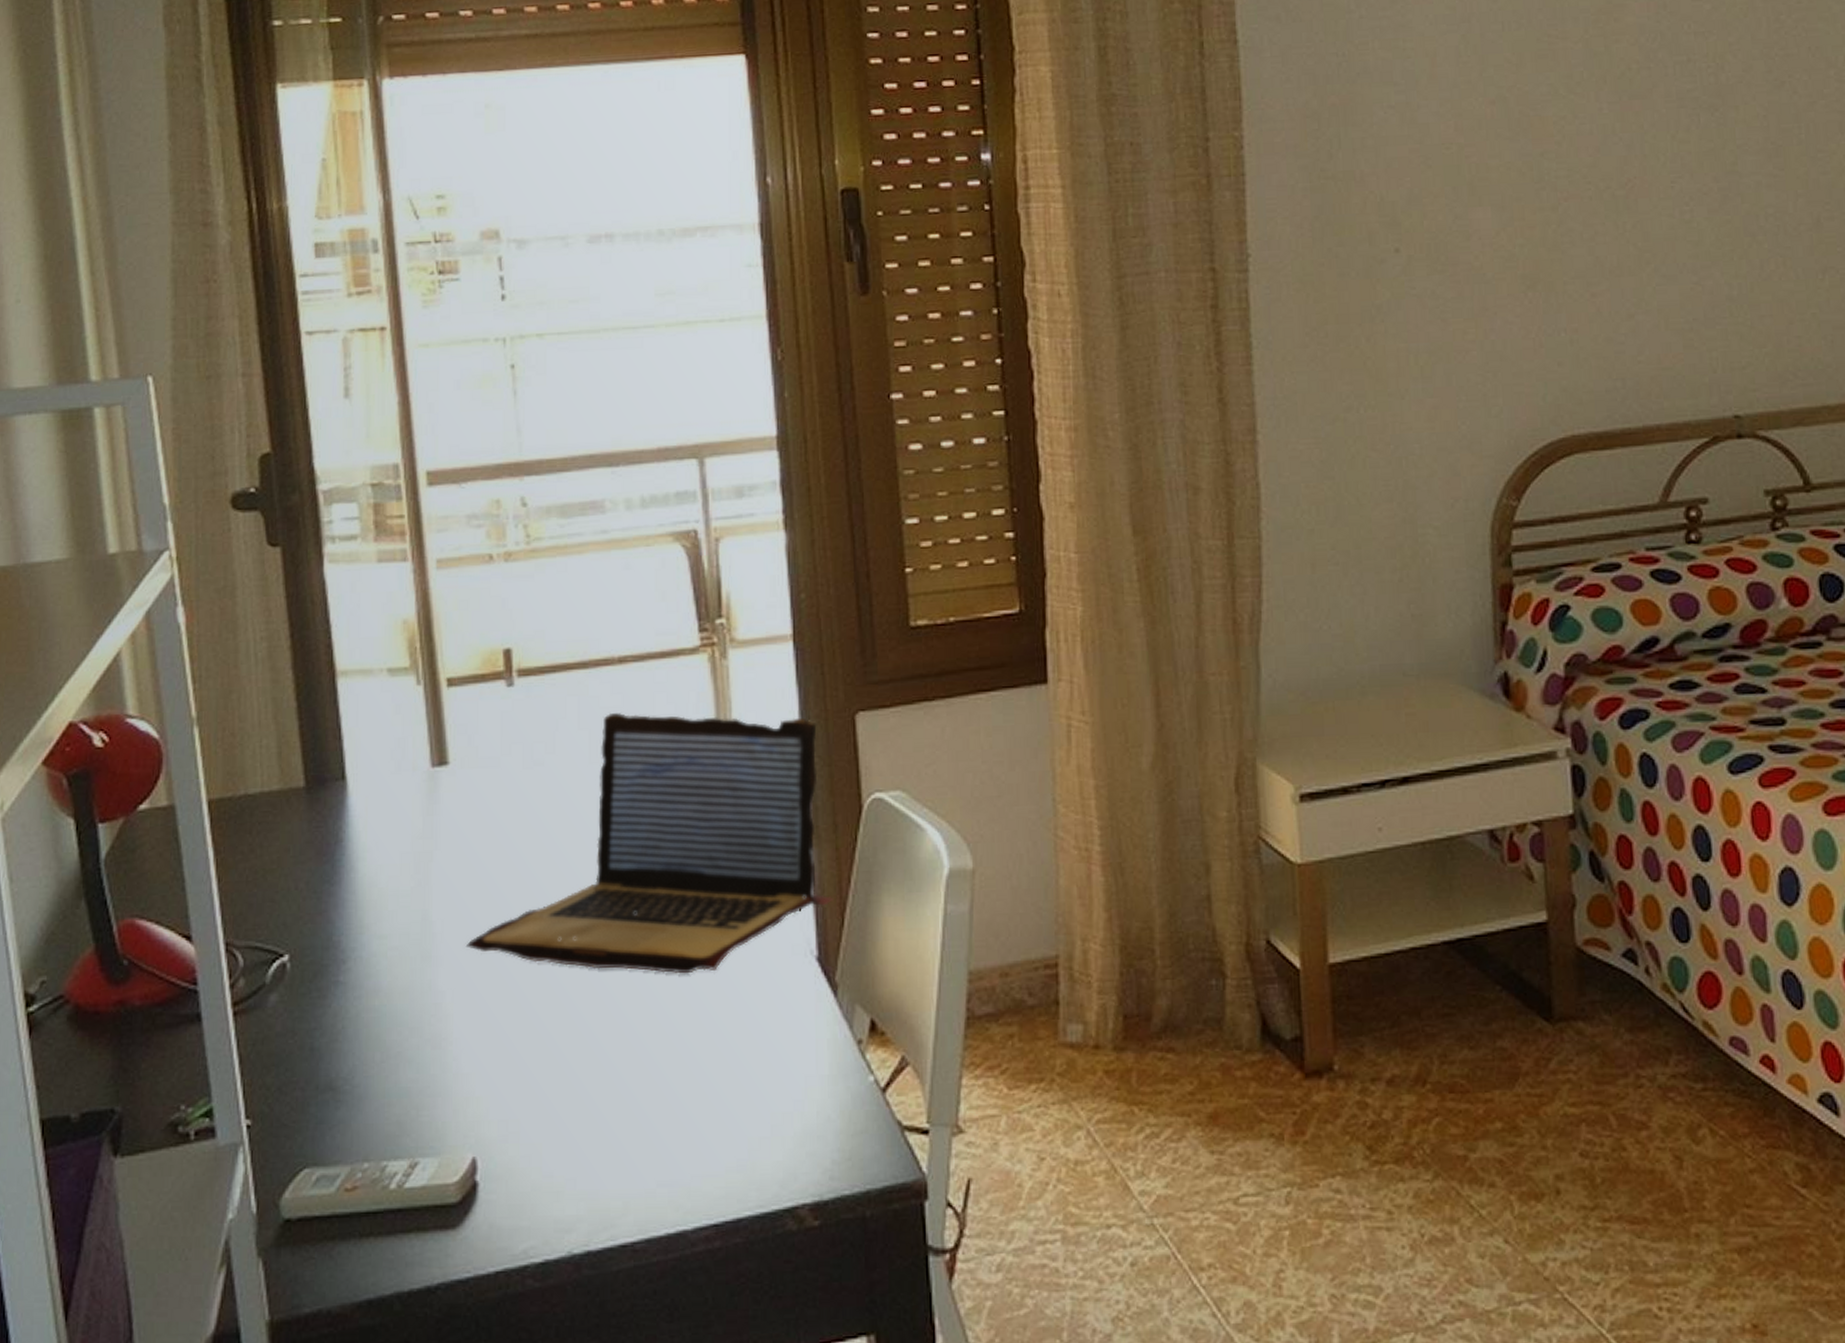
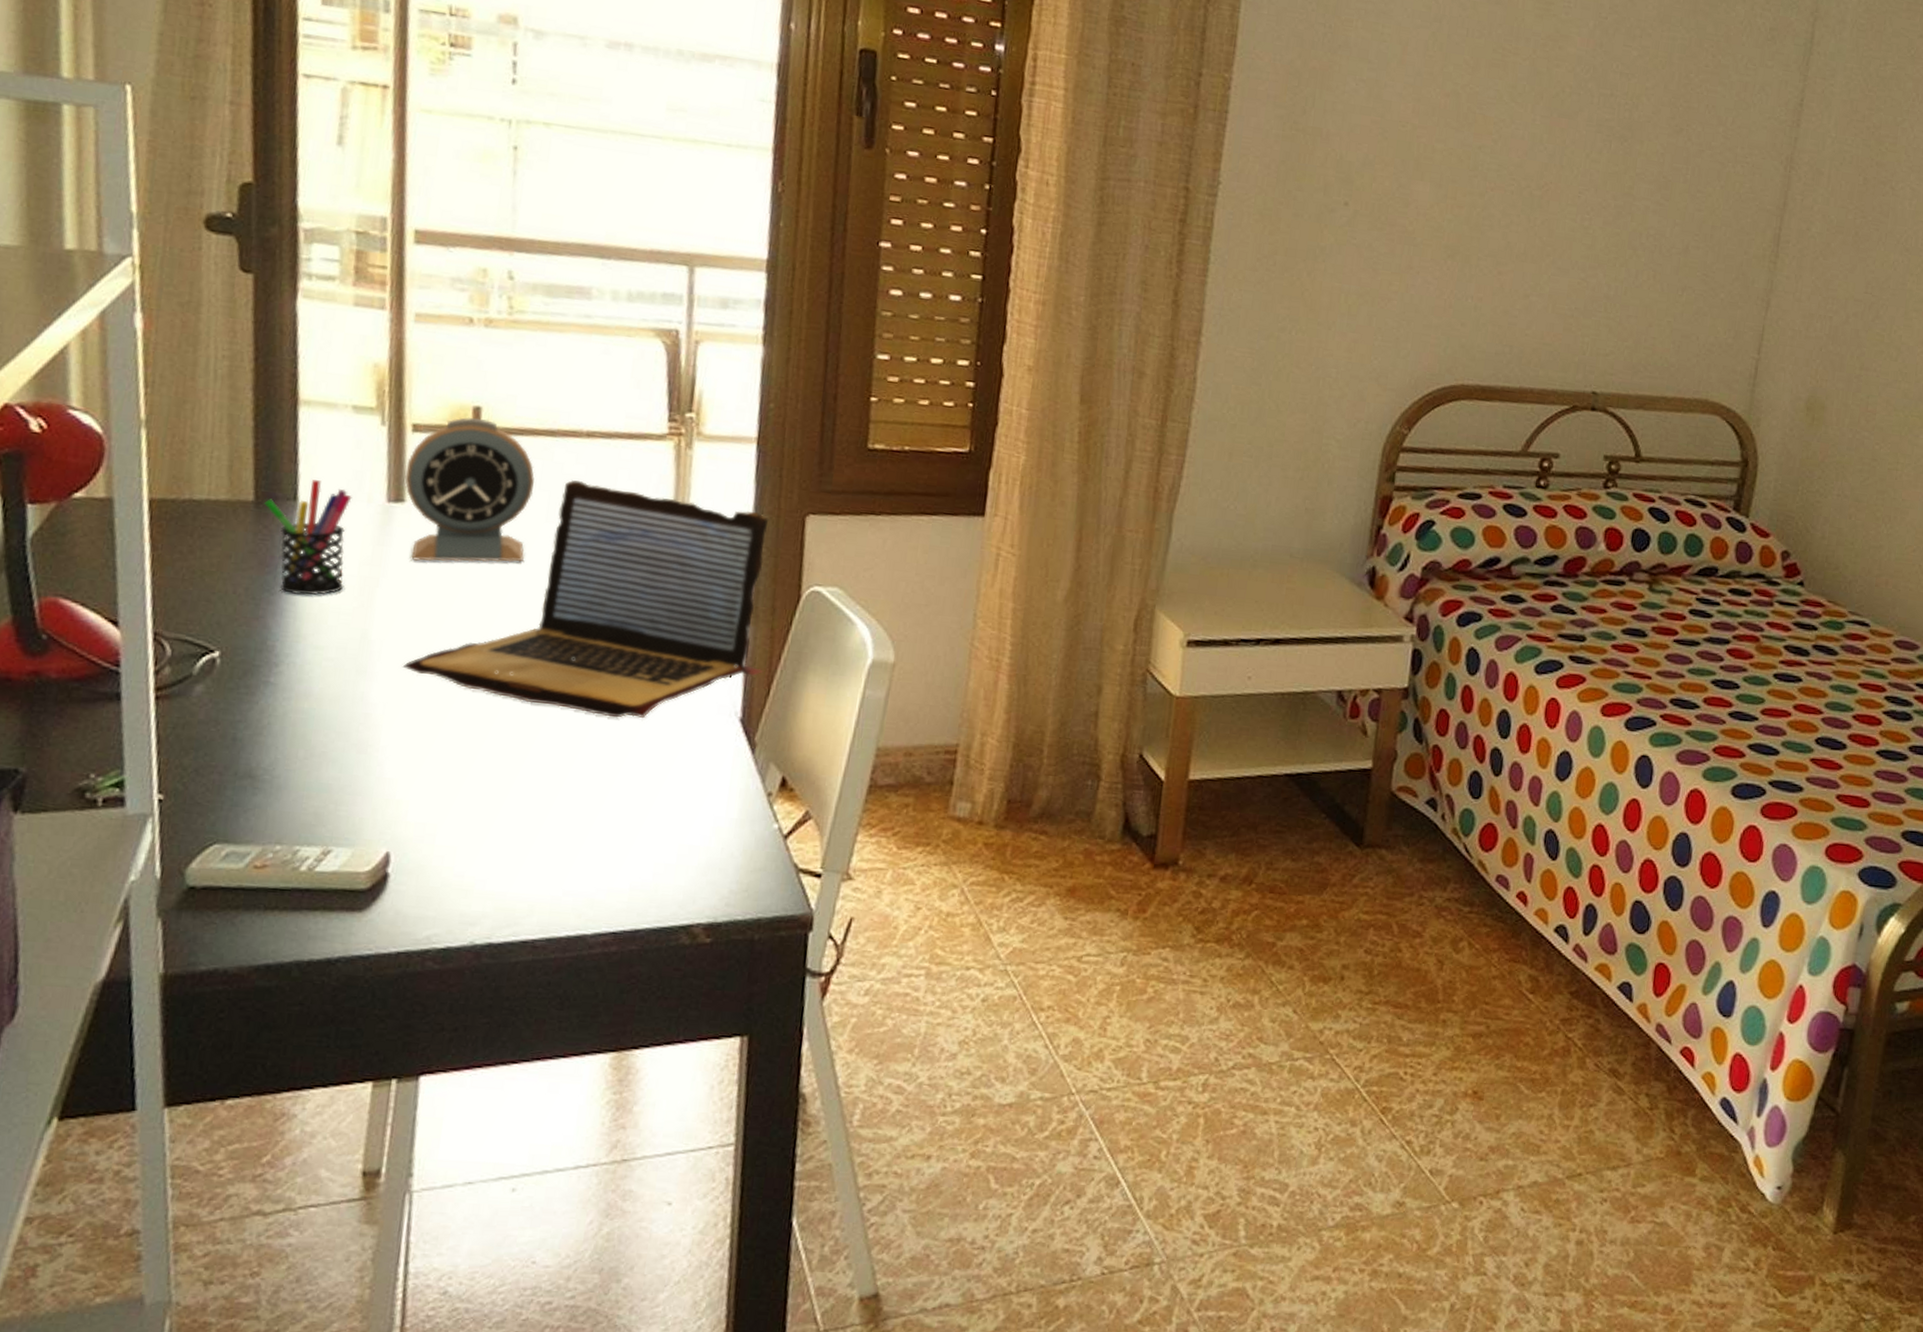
pen holder: none [315,754,400,881] -> present [264,480,352,595]
alarm clock: none [445,661,572,827] -> present [405,417,534,563]

